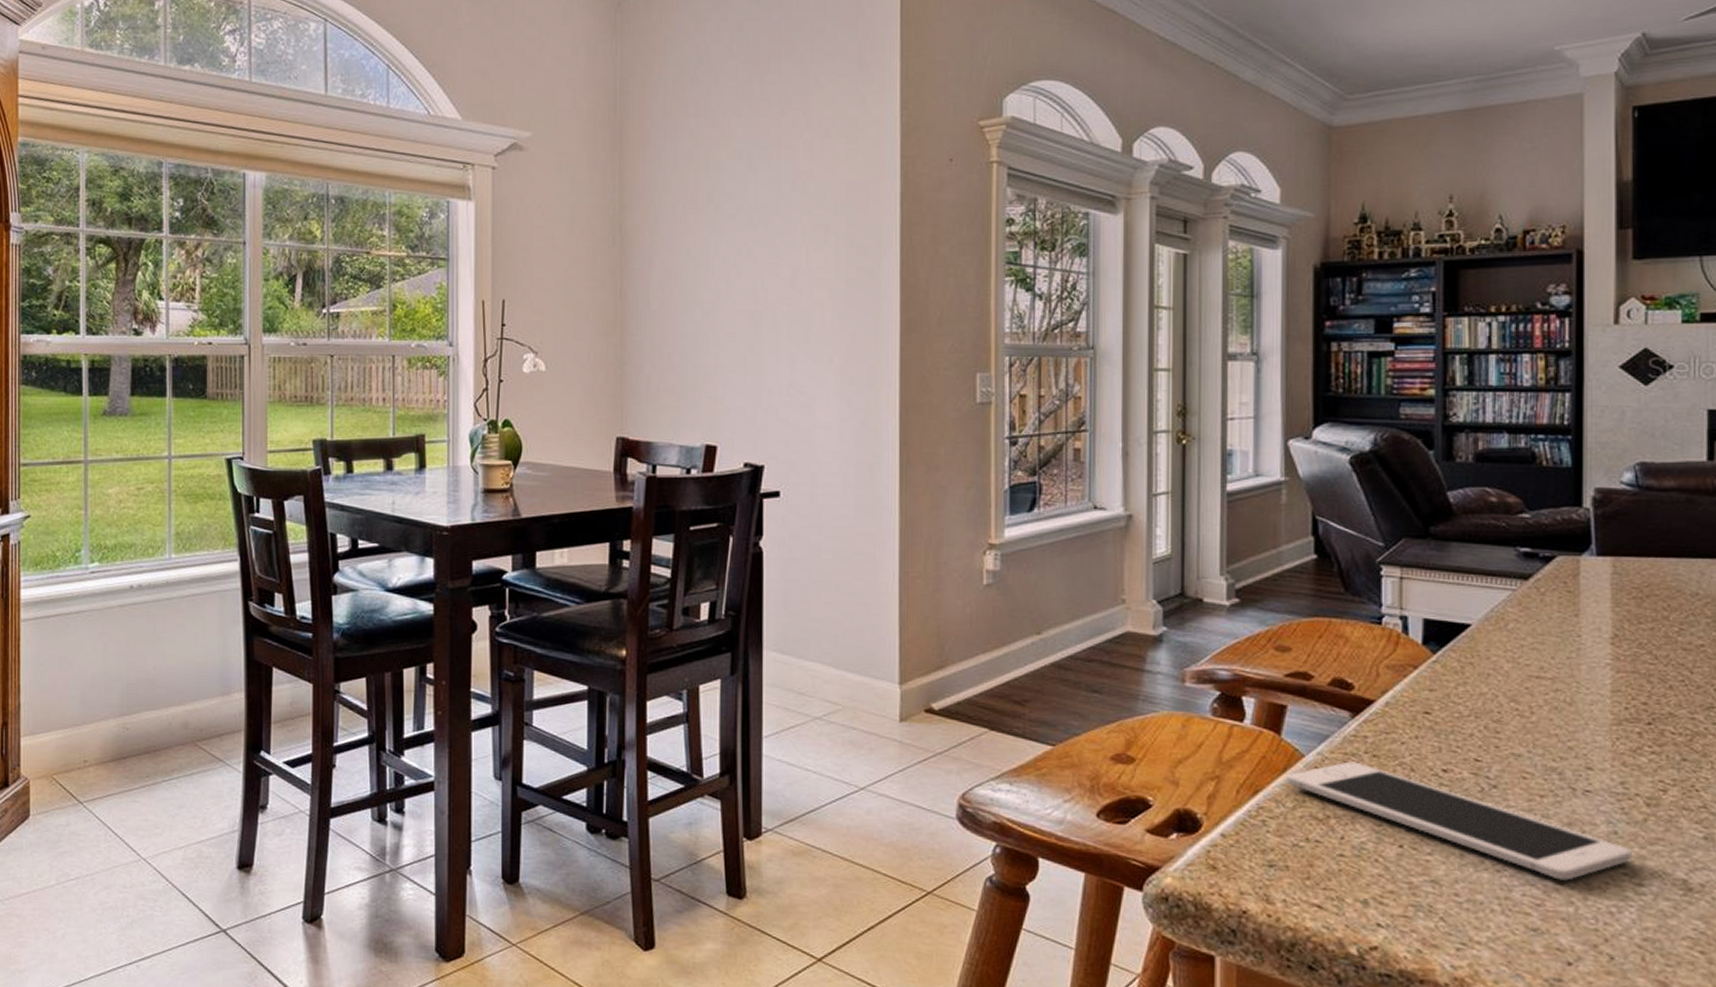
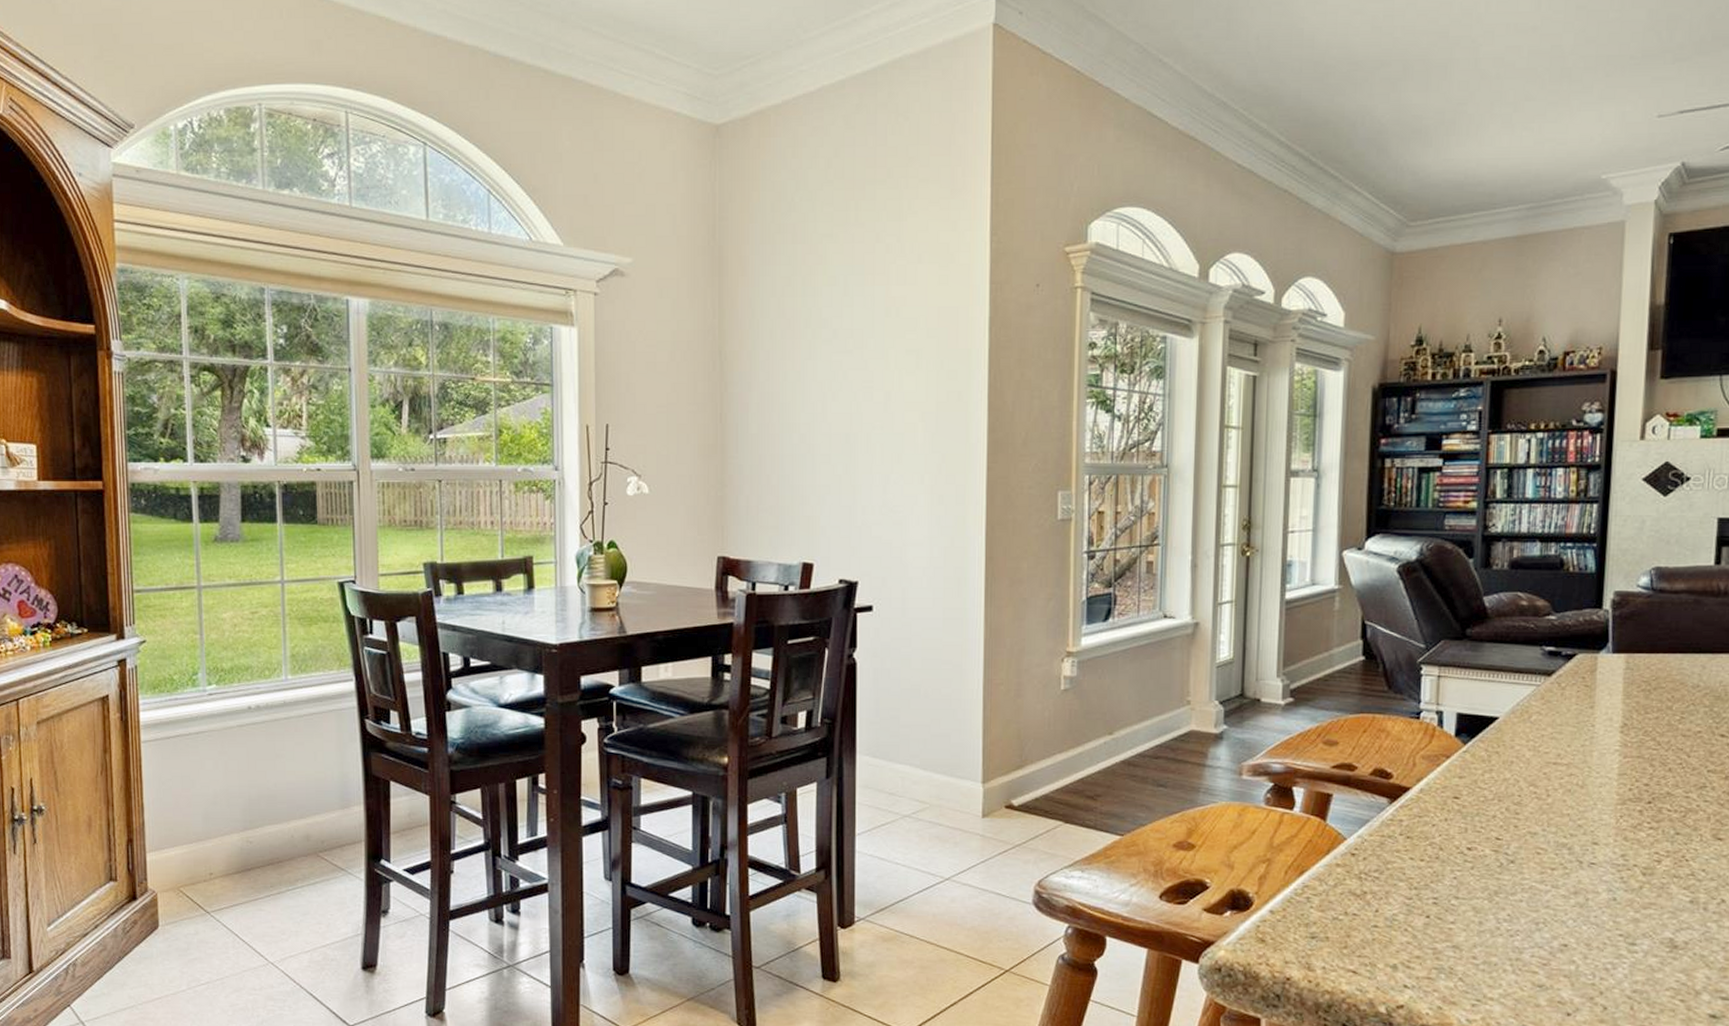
cell phone: present [1285,761,1632,881] -> none [1328,843,1628,942]

